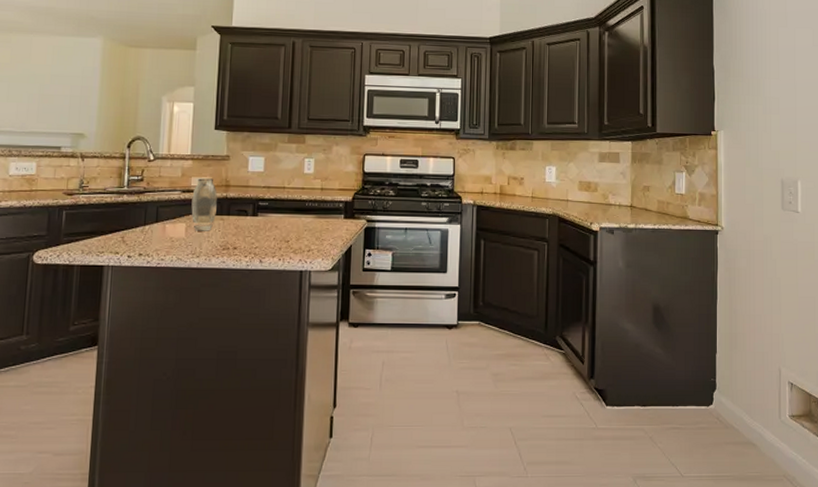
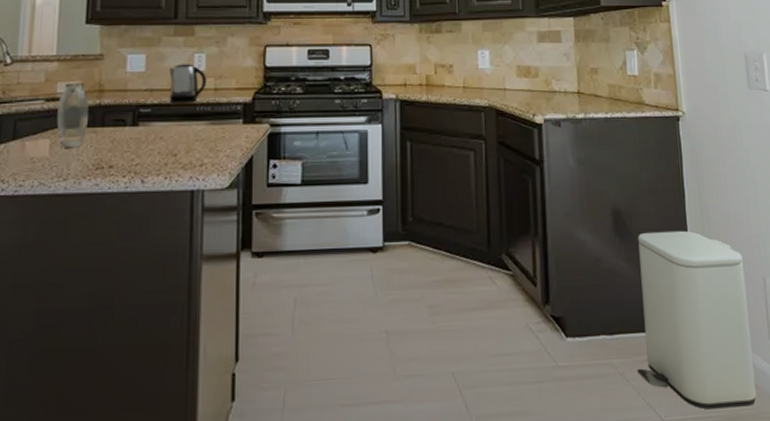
kettle: none [283,166,315,200] -> present [169,64,207,105]
pedal bin: none [664,325,764,470] -> present [637,230,757,410]

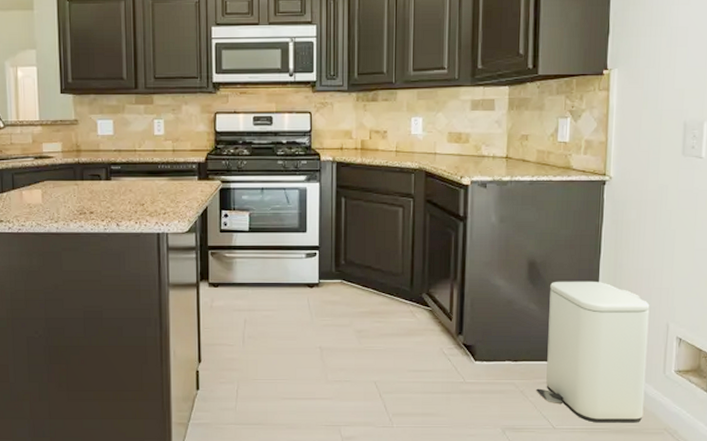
vase: present [56,83,89,148] -> none [45,144,70,197]
kettle: present [169,64,207,105] -> none [133,128,166,163]

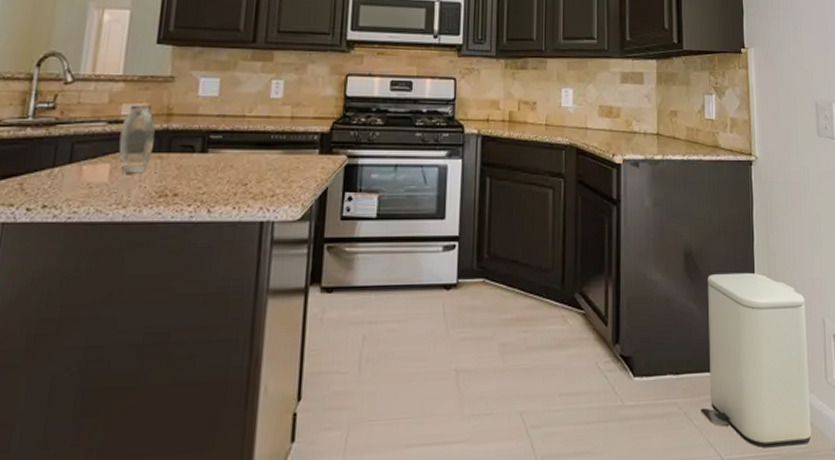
vase: none [45,144,70,197] -> present [118,105,156,174]

